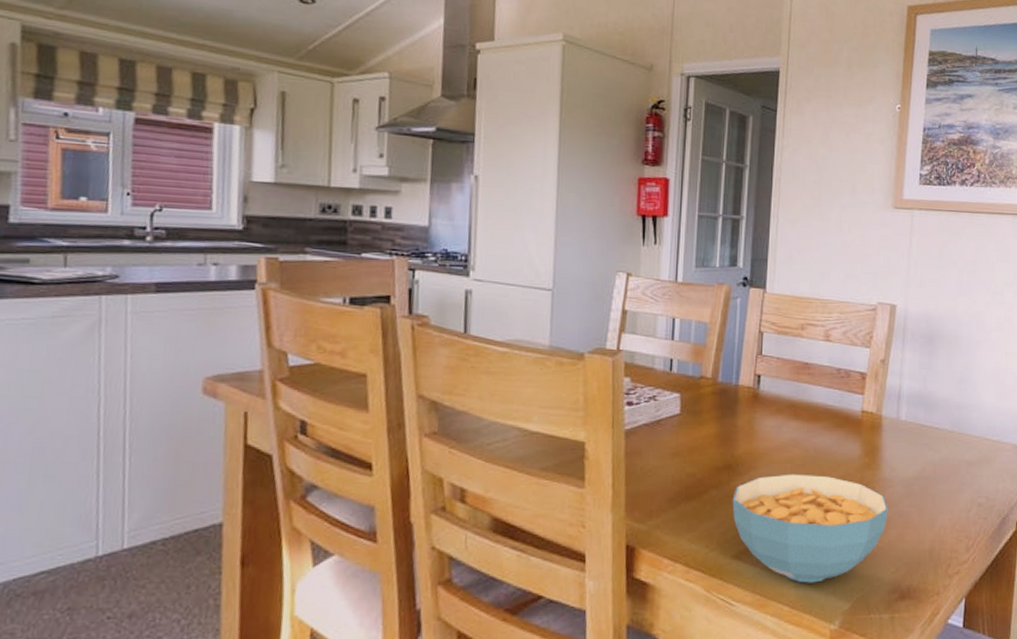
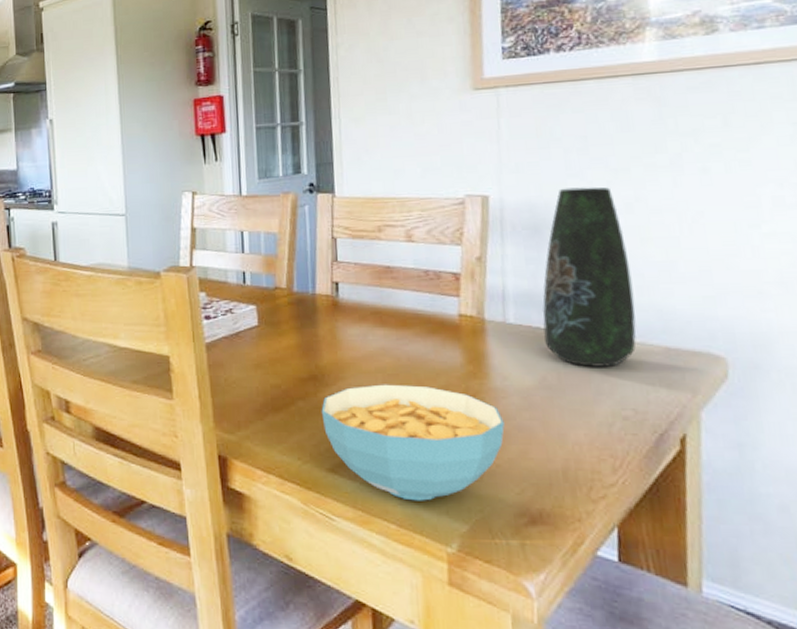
vase: none [927,304,996,461] -> present [542,187,636,367]

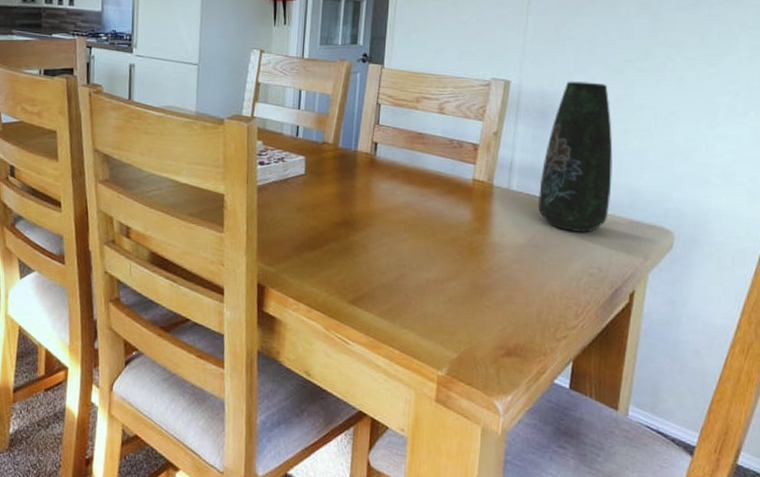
cereal bowl: present [321,384,505,501] -> none [349,232,497,332]

